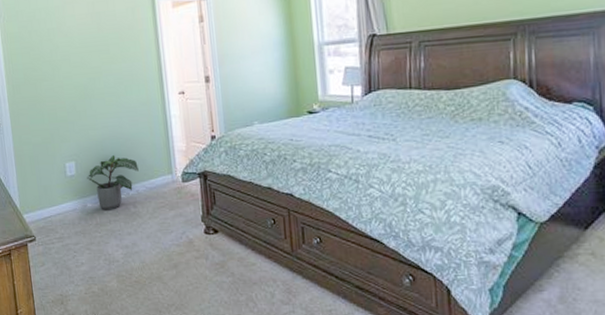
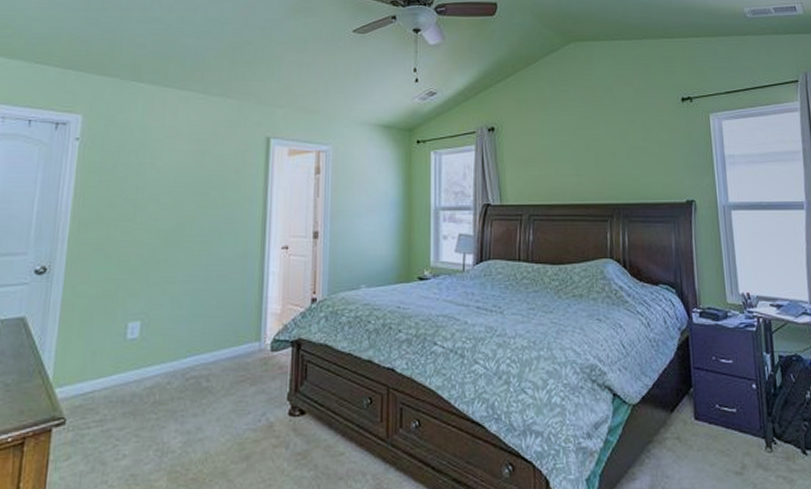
potted plant: present [87,154,139,211] -> none [152,314,221,385]

